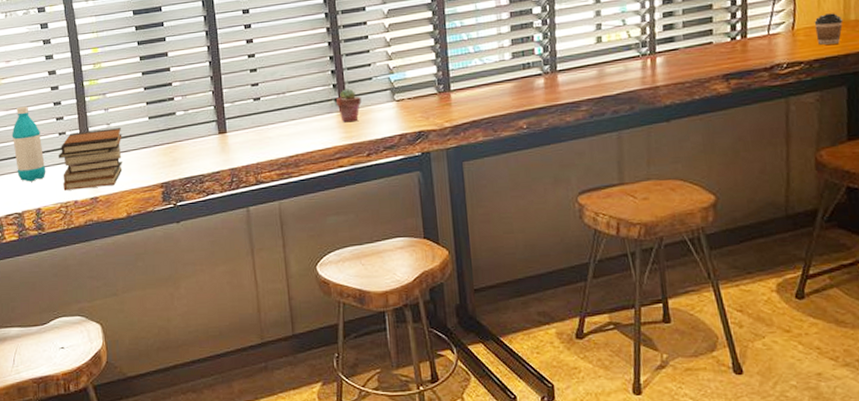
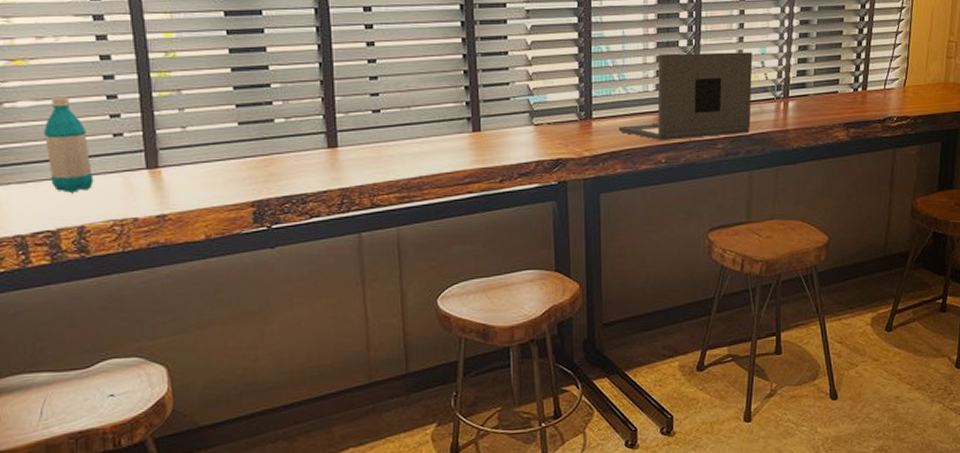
book stack: present [57,128,123,191] -> none [111,133,202,205]
potted succulent: present [336,88,362,123] -> none [469,108,497,145]
laptop: none [477,12,616,108] -> present [618,52,753,141]
coffee cup: present [814,13,843,45] -> none [921,74,944,103]

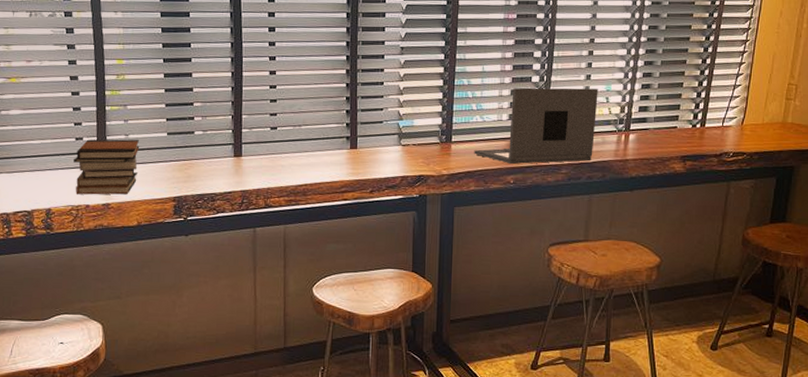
water bottle: present [43,97,94,193] -> none [27,107,60,182]
book stack: none [111,133,202,205] -> present [73,139,140,195]

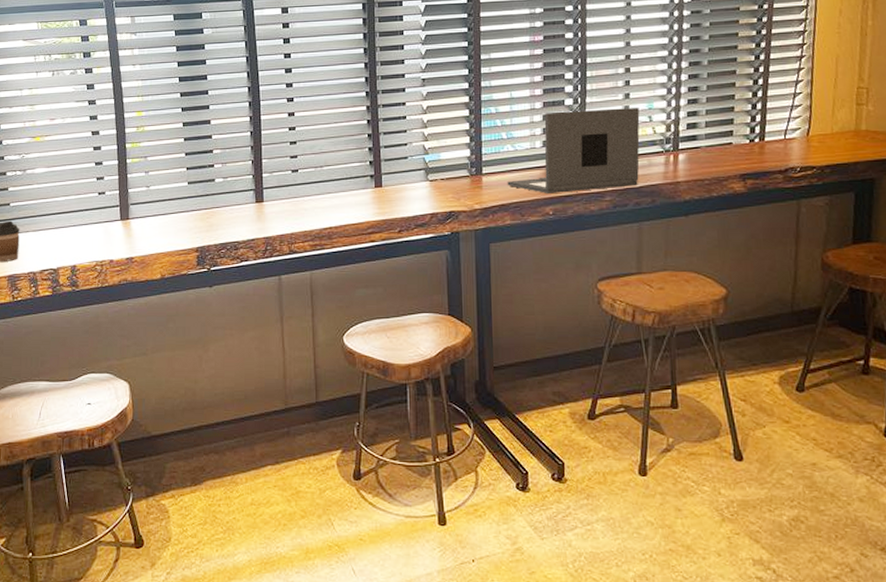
book stack: present [73,139,140,195] -> none [96,191,161,249]

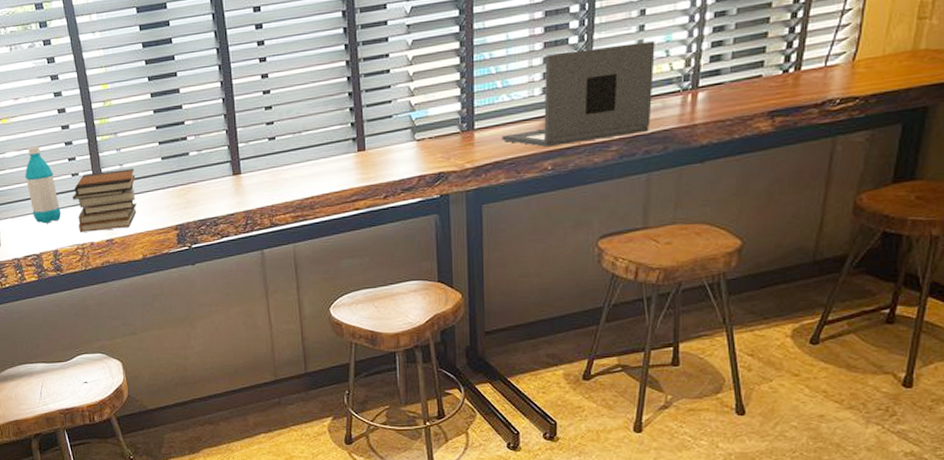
water bottle: none [51,164,84,239] -> present [25,146,61,224]
book stack: none [96,191,161,249] -> present [72,169,137,233]

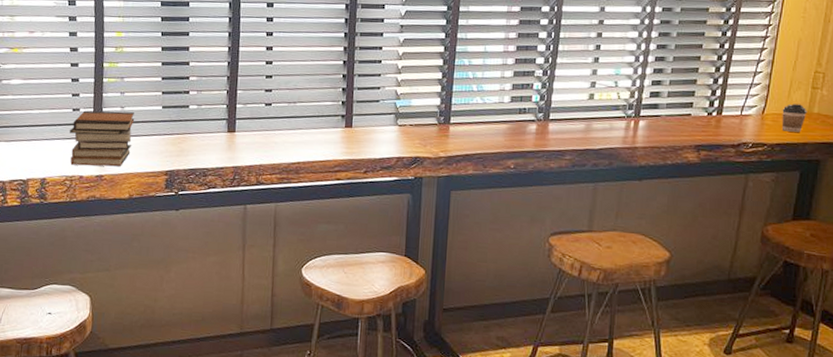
water bottle: present [25,146,61,224] -> none [26,77,56,152]
laptop: present [502,41,655,148] -> none [473,69,607,149]
coffee cup: none [878,41,912,78] -> present [781,104,807,132]

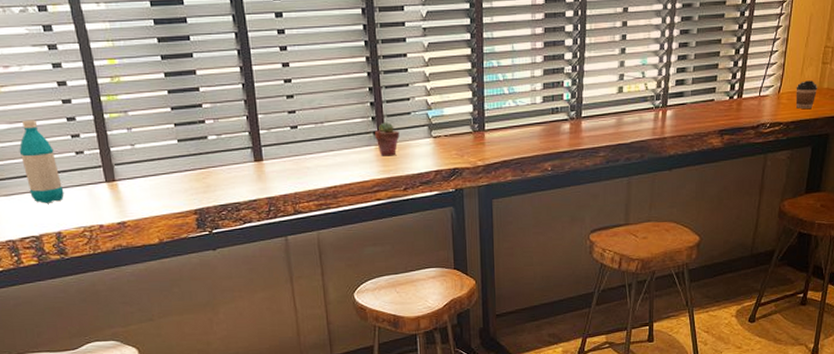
water bottle: none [26,77,56,152] -> present [19,120,64,204]
book stack: present [69,110,135,167] -> none [76,150,152,214]
potted succulent: none [343,107,367,140] -> present [375,122,400,156]

